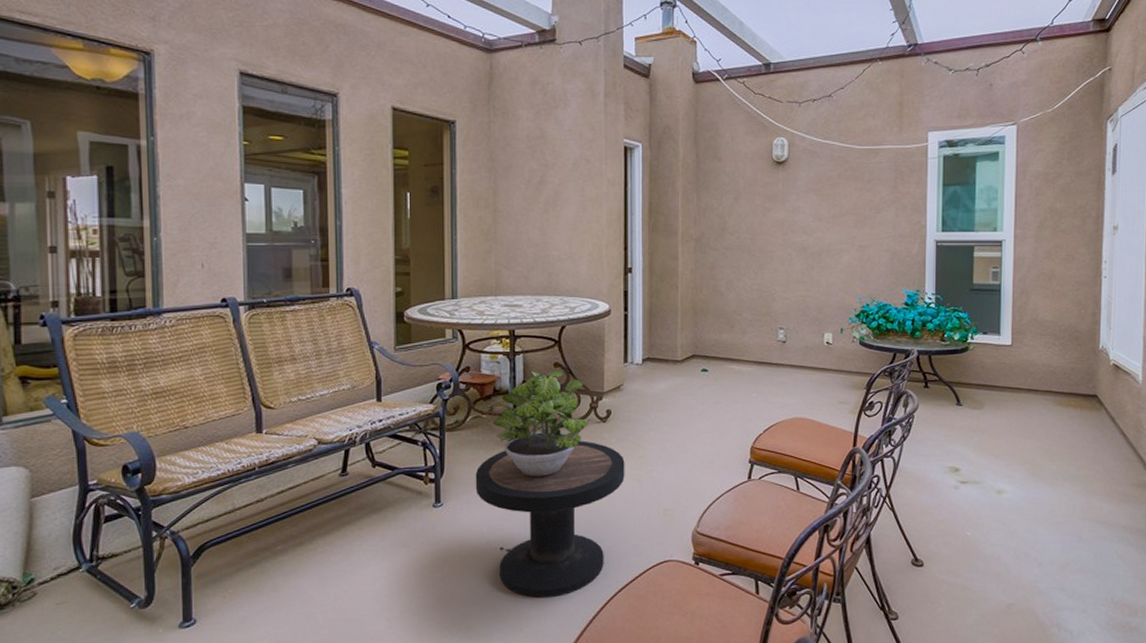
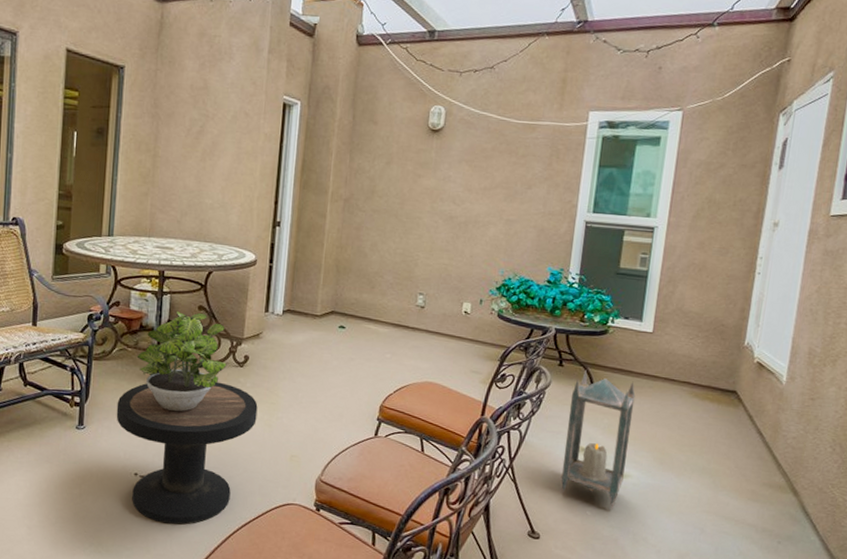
lantern: none [938,389,1002,527] -> present [561,369,636,509]

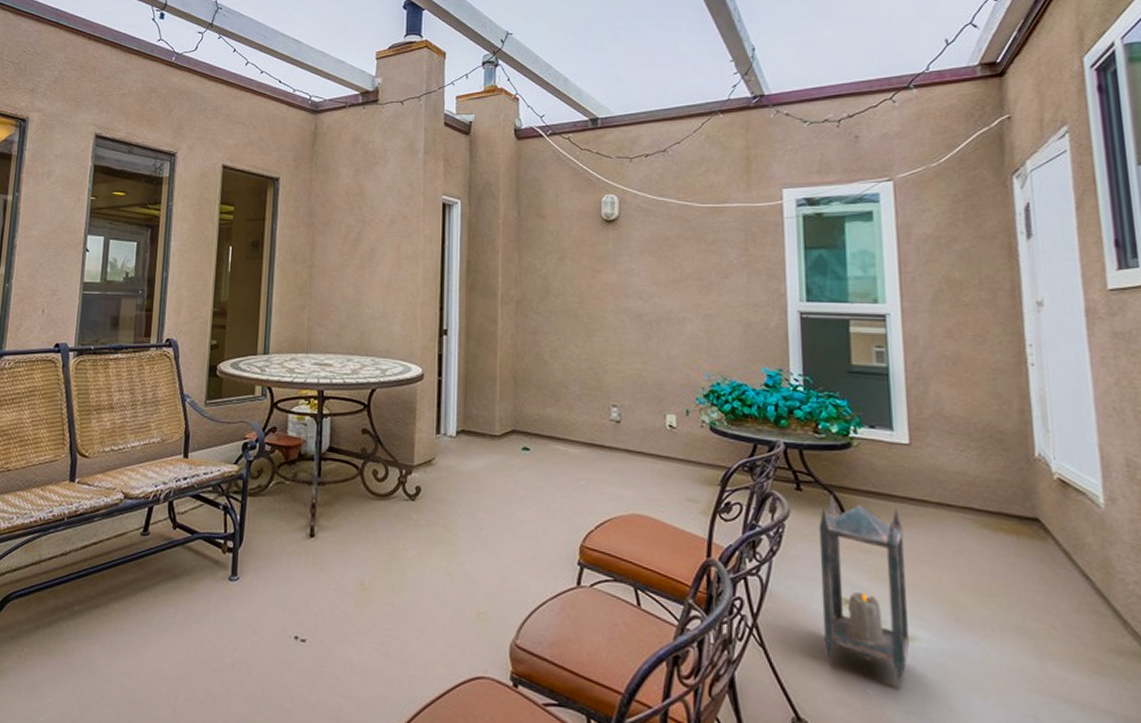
side table: present [116,382,258,525] -> none [273,519,434,705]
potted plant: present [136,312,227,411] -> none [295,437,396,557]

